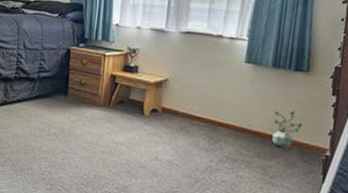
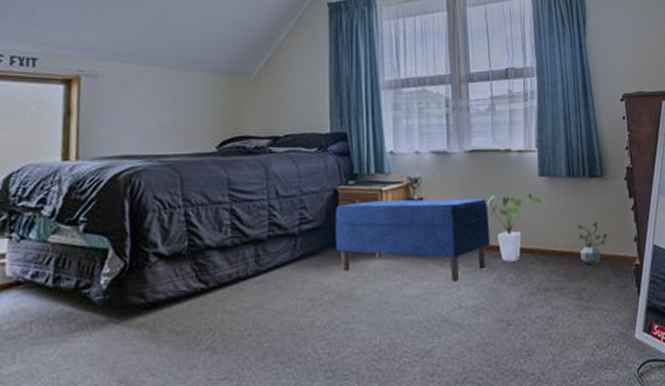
bench: none [64,61,194,138] -> present [334,198,490,281]
house plant: none [193,73,243,132] -> present [487,194,541,262]

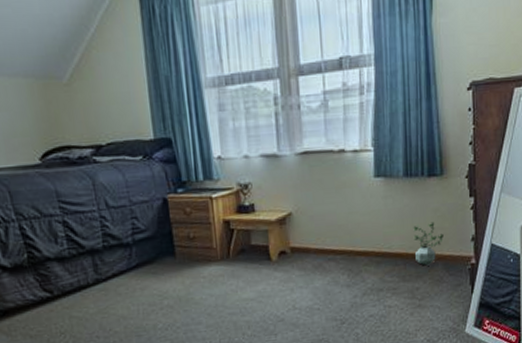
bench: present [334,198,490,281] -> none [167,203,324,285]
house plant: present [487,194,541,262] -> none [320,196,376,265]

